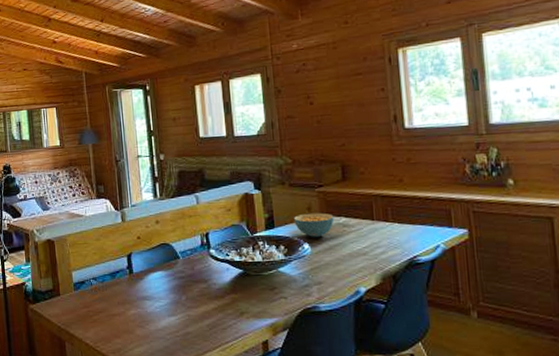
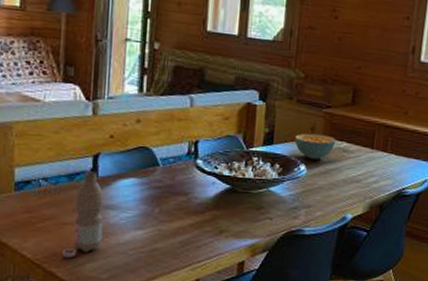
water bottle: none [114,268,144,345] -> present [61,171,105,258]

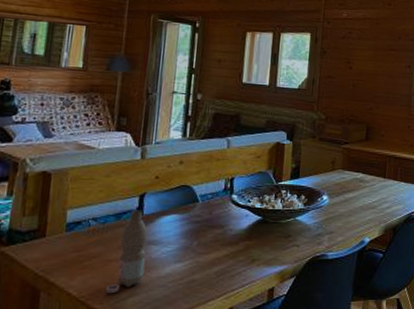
cereal bowl: present [295,133,336,160] -> none [318,167,354,190]

